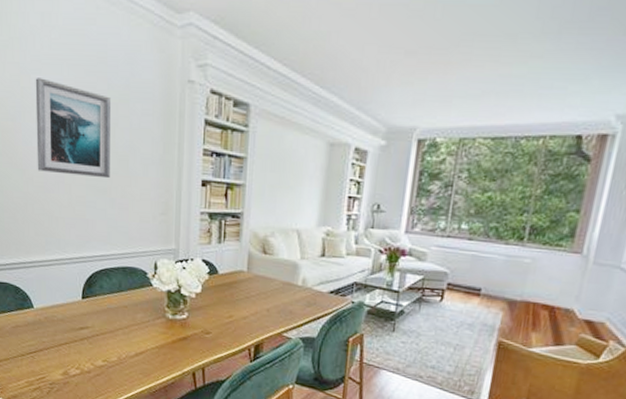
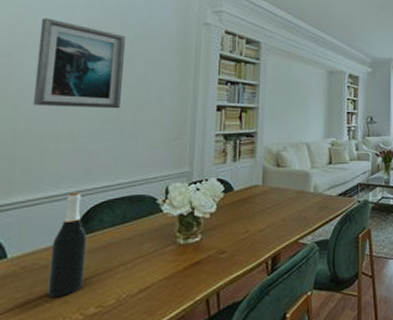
wine bottle: none [65,258,92,347] -> present [47,192,87,298]

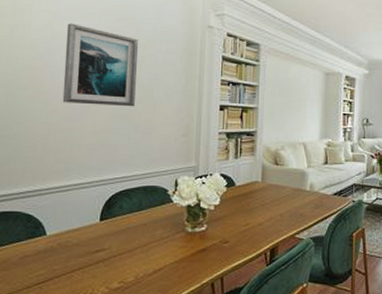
wine bottle: present [47,192,87,298] -> none [79,181,110,272]

